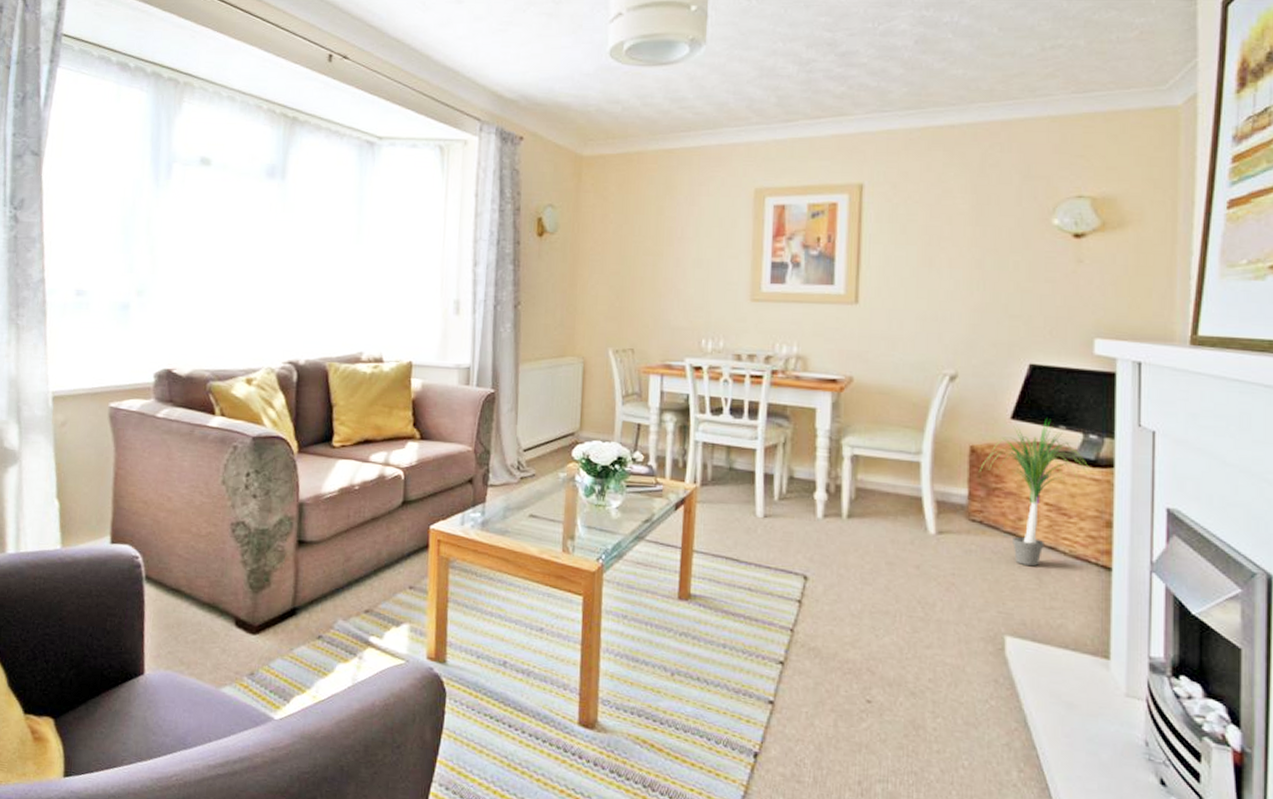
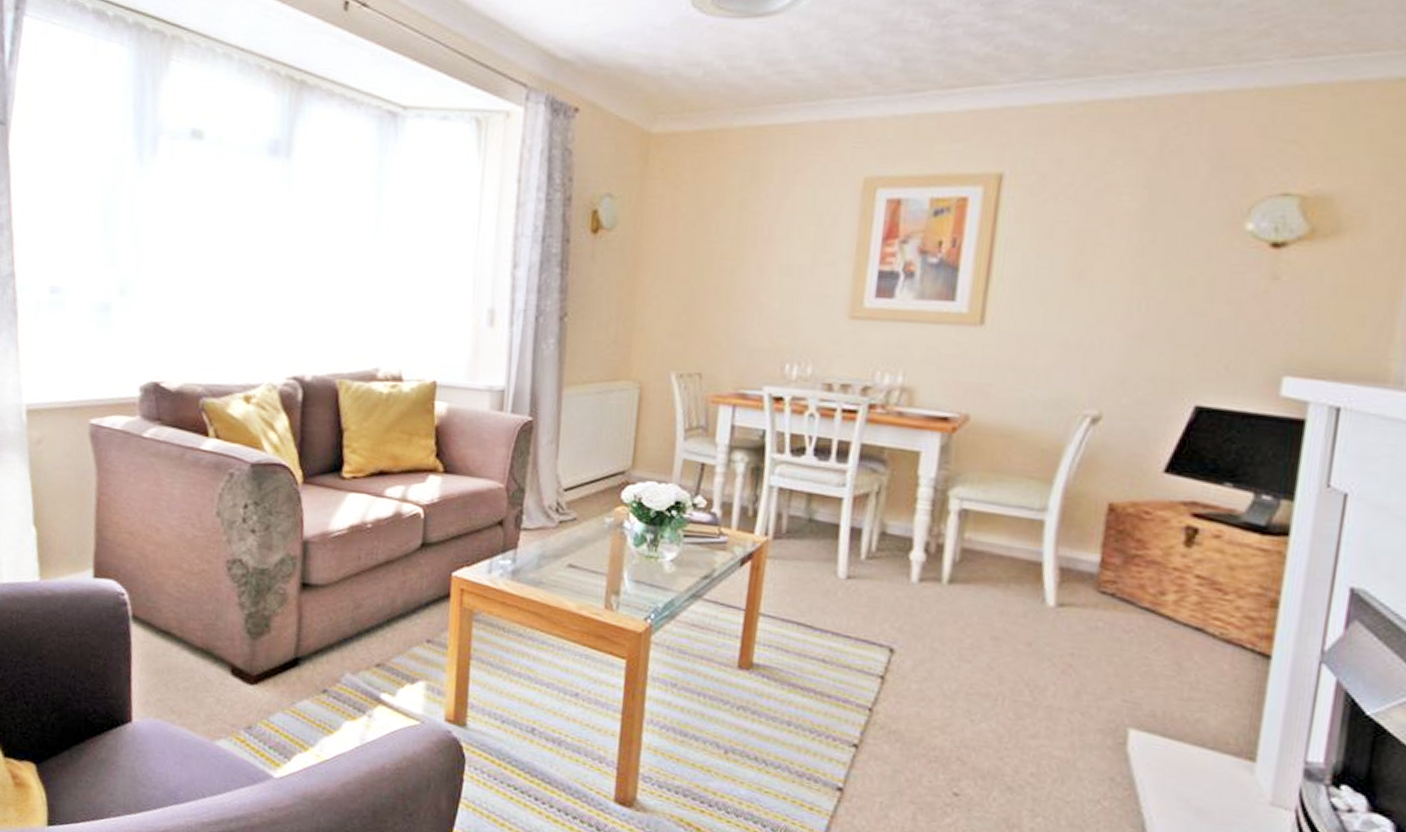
potted plant: present [980,420,1094,566] -> none [1118,475,1262,649]

